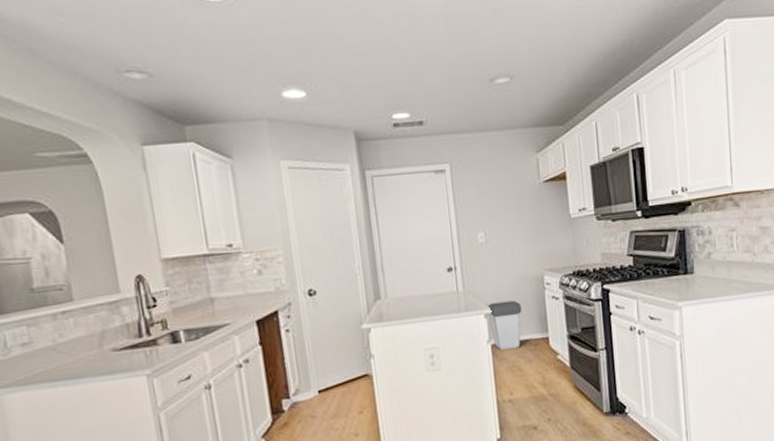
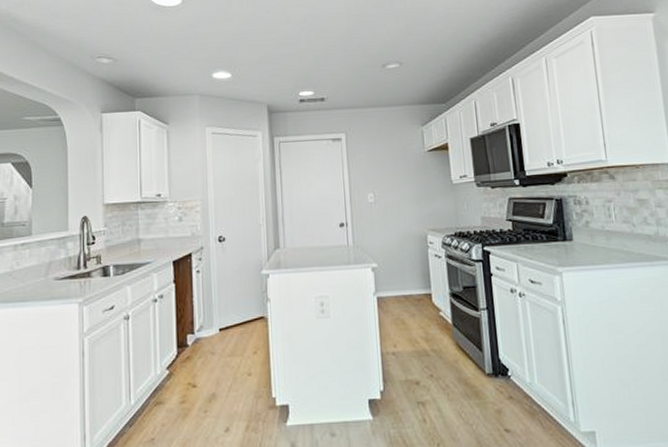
trash can: present [487,300,522,350] -> none [374,256,406,303]

